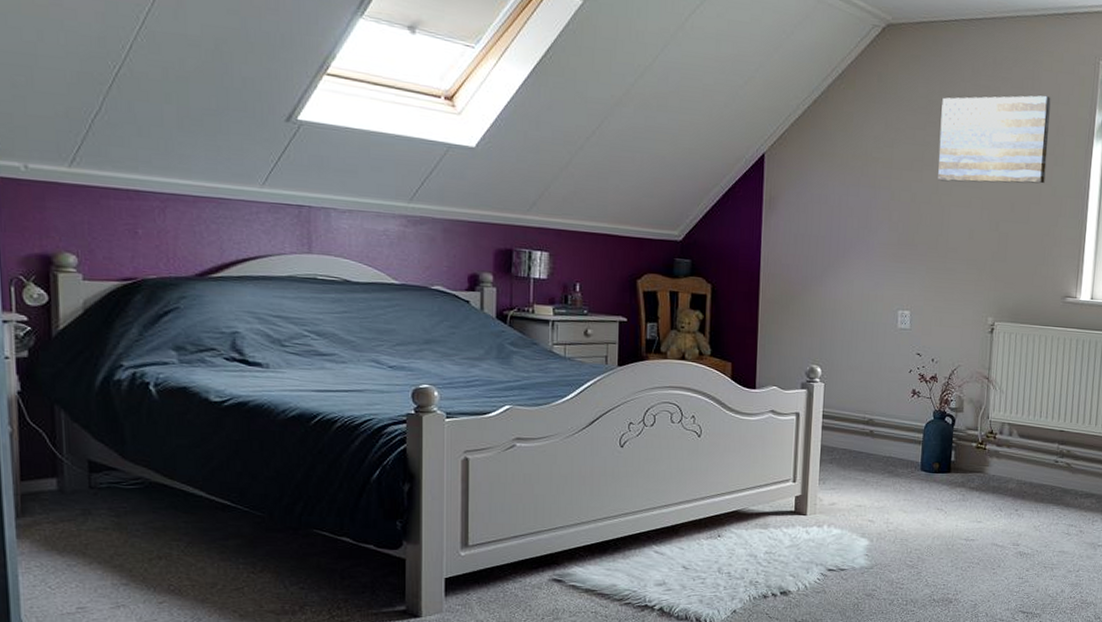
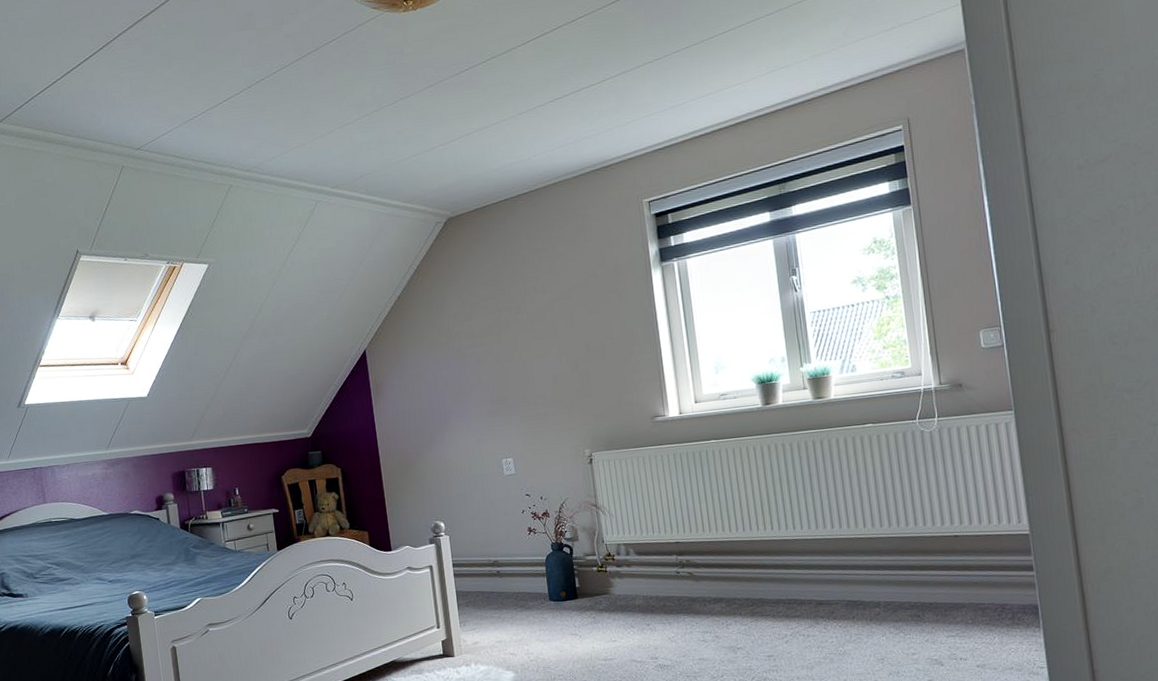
wall art: present [938,95,1051,184] -> none [506,242,613,339]

